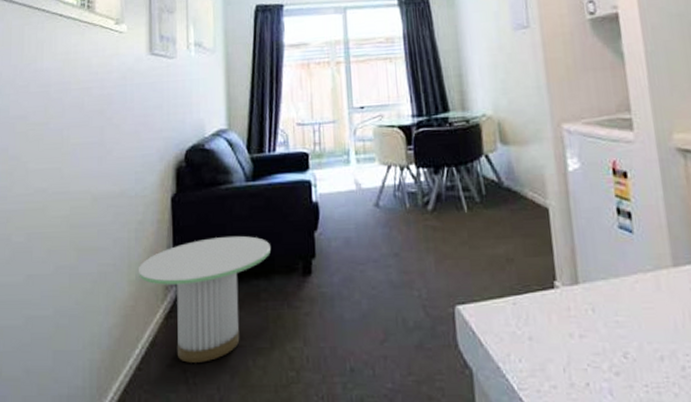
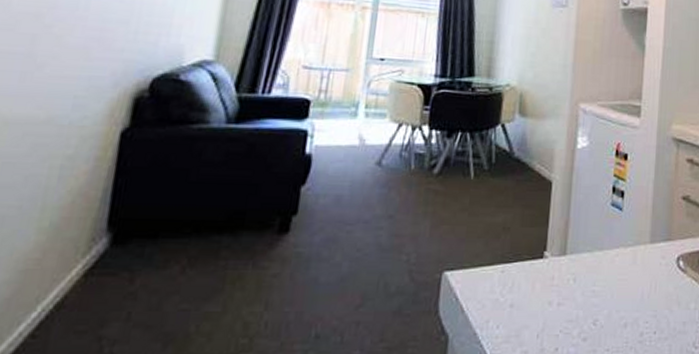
side table: present [138,235,272,363] -> none [53,183,245,329]

